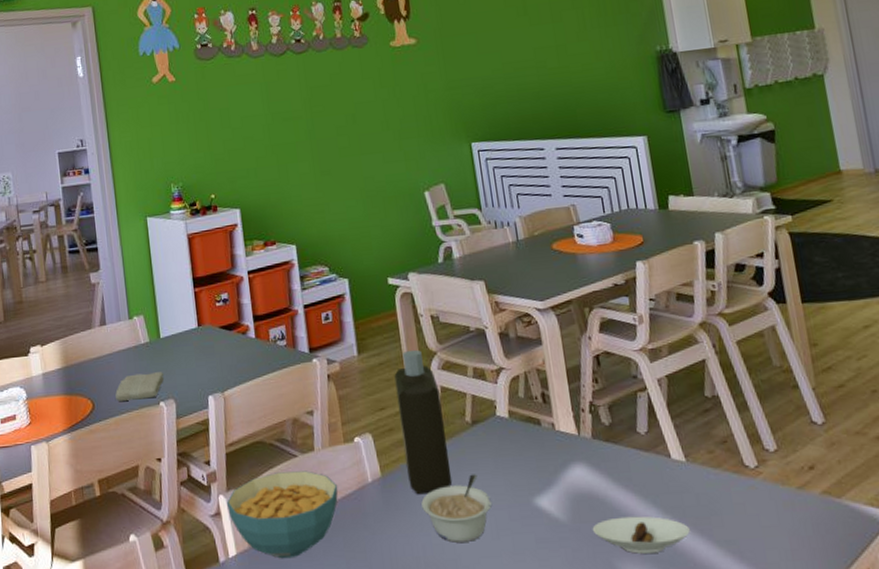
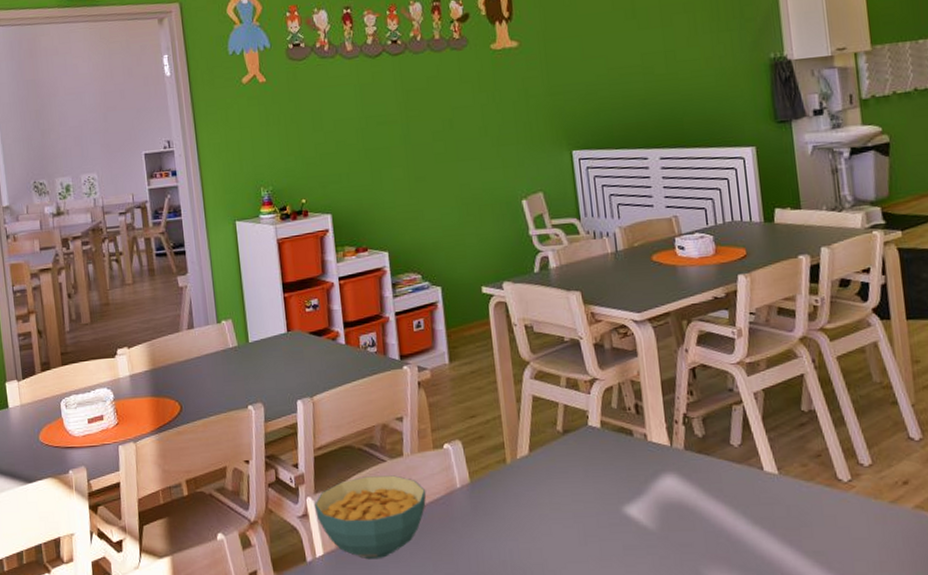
washcloth: present [115,372,164,401] -> none [203,376,253,404]
bottle: present [394,349,453,495] -> none [486,358,542,501]
legume: present [421,474,493,543] -> none [510,482,581,548]
saucer: present [592,516,690,554] -> none [680,526,779,562]

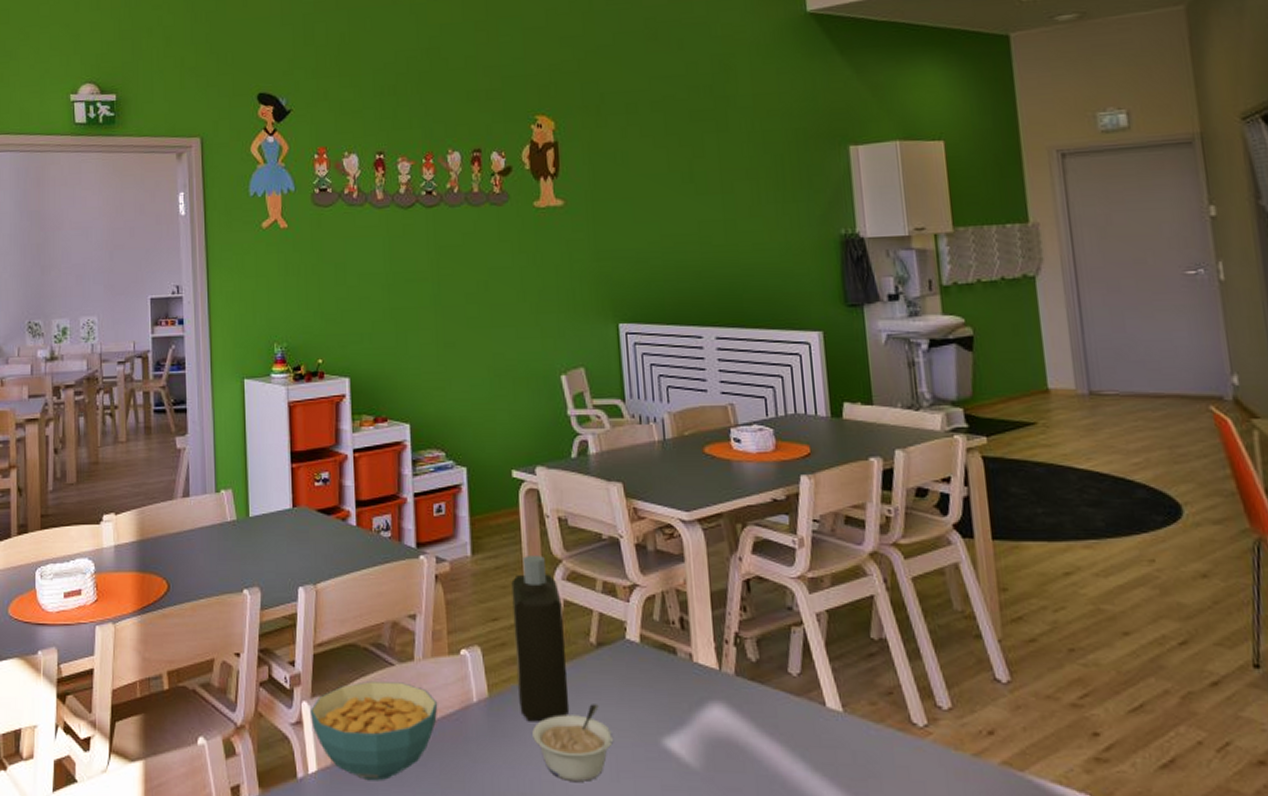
bottle: none [486,358,542,501] -> present [511,554,570,722]
legume: none [510,482,581,548] -> present [532,704,614,781]

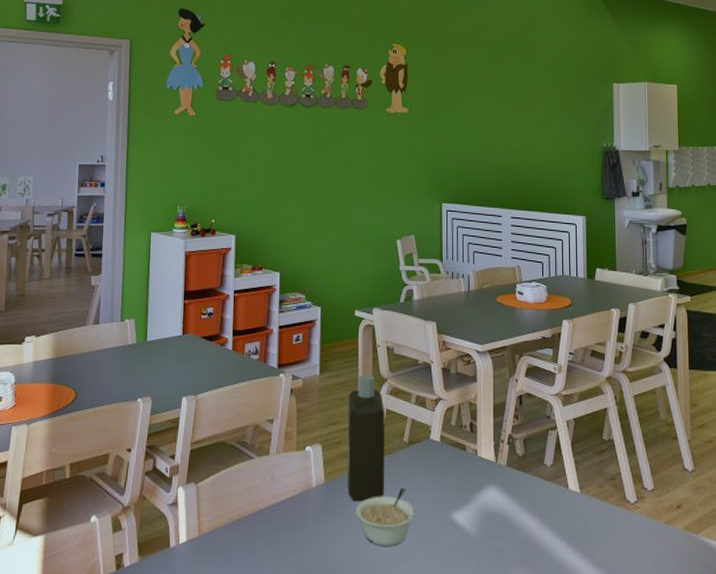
cereal bowl: present [309,681,438,781] -> none [184,471,285,549]

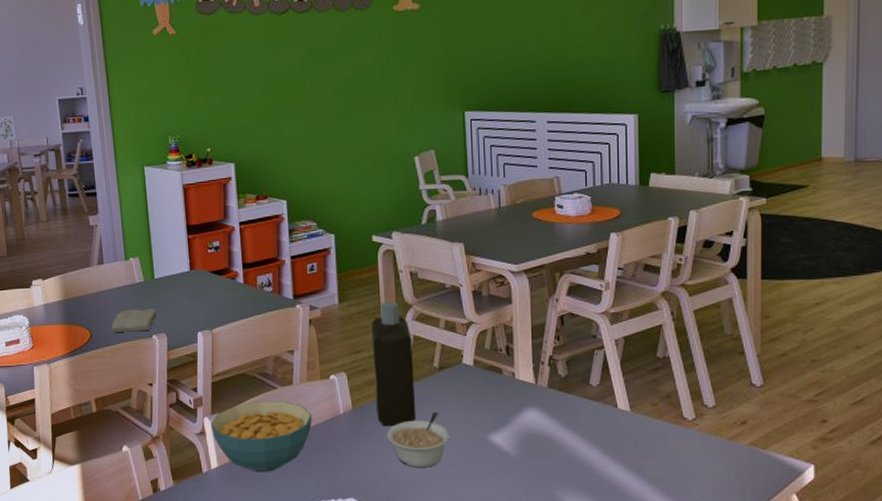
washcloth: none [98,371,146,394] -> present [111,309,157,332]
cereal bowl: none [184,471,285,549] -> present [210,401,312,473]

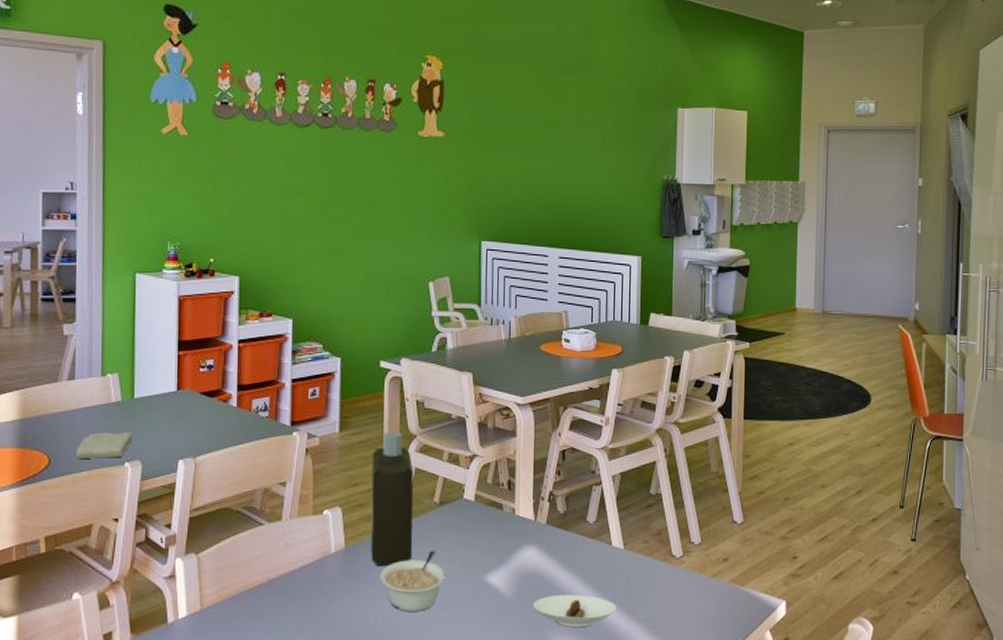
cereal bowl: present [210,401,312,473] -> none [182,539,300,622]
saucer: none [538,454,625,485] -> present [533,594,617,627]

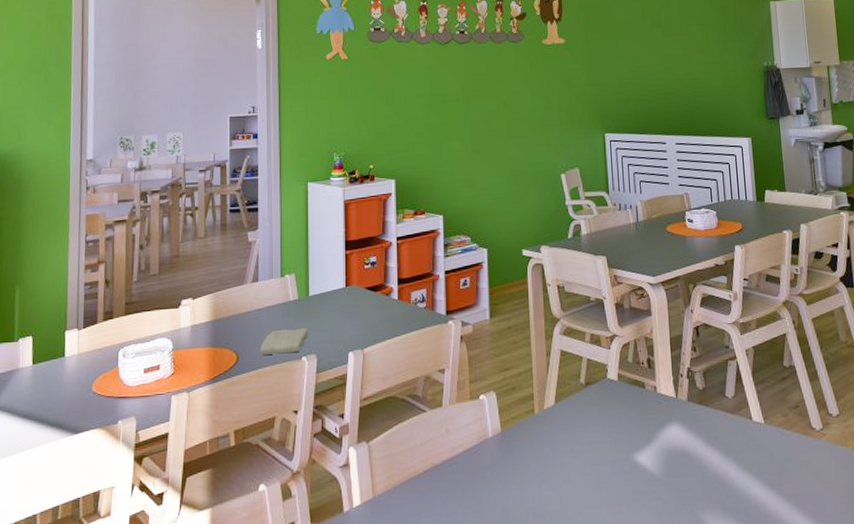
bottle: present [370,431,413,567] -> none [520,315,564,450]
legume: present [380,550,447,612] -> none [535,431,598,494]
saucer: present [533,594,617,627] -> none [682,471,764,506]

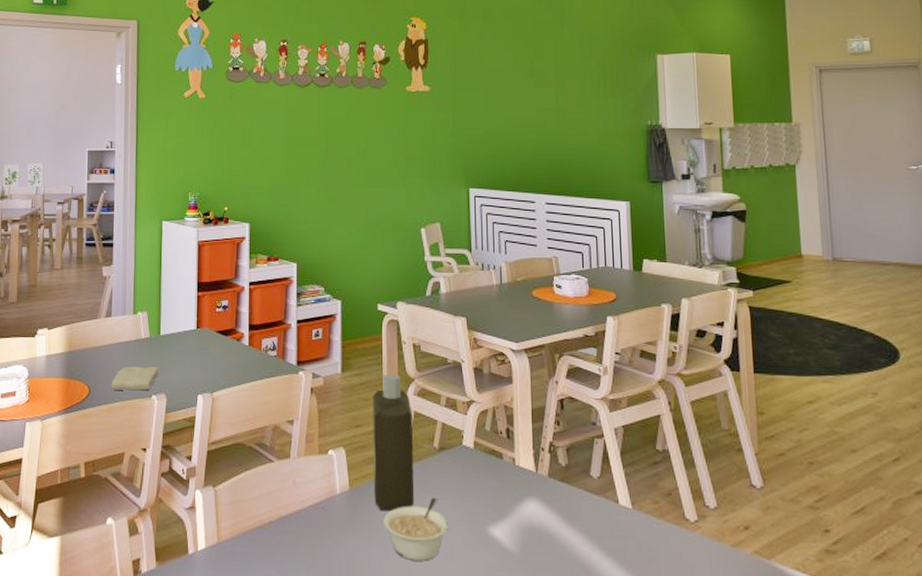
bottle: none [520,315,564,450] -> present [373,374,415,511]
legume: none [535,431,598,494] -> present [384,497,449,561]

